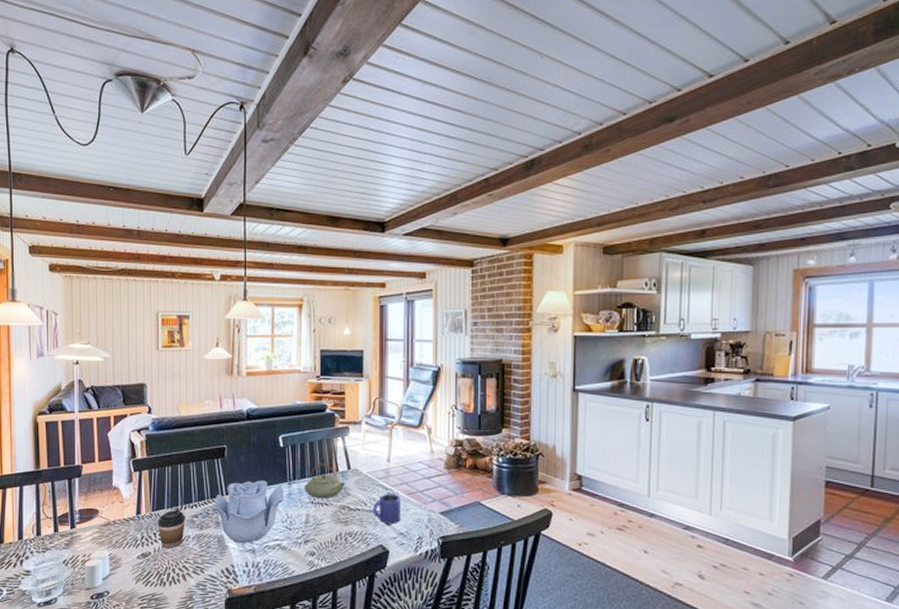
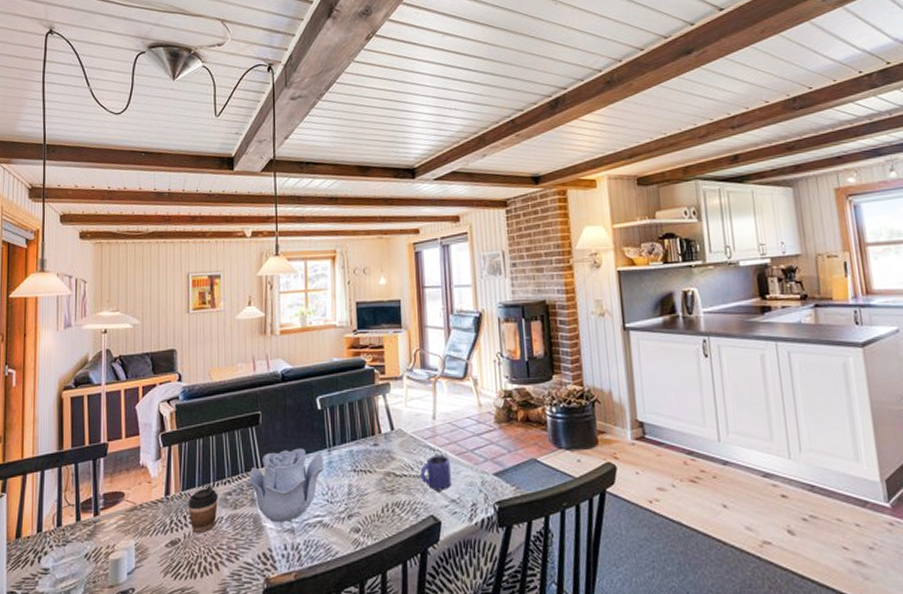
teapot: present [305,463,345,499] -> none [345,425,389,466]

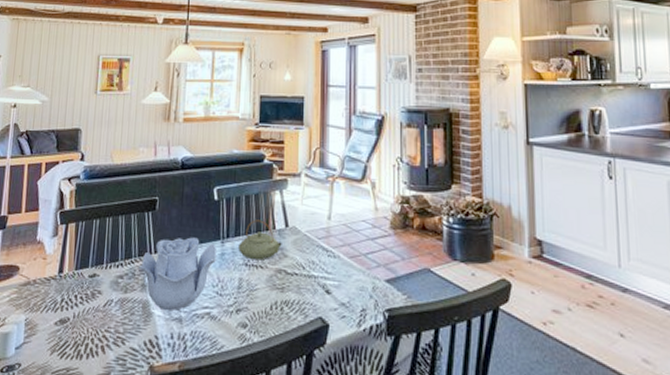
coffee cup: present [188,486,219,534] -> none [80,268,111,315]
teapot: none [345,425,389,466] -> present [238,220,282,261]
mug: present [420,454,451,491] -> none [311,255,342,293]

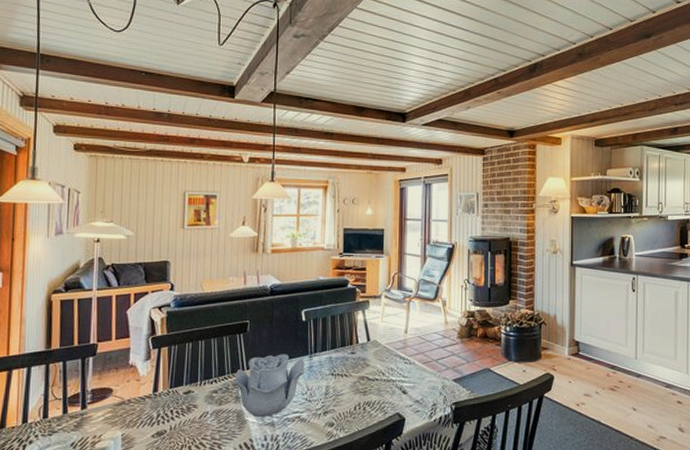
teapot: present [238,220,282,261] -> none [325,336,365,370]

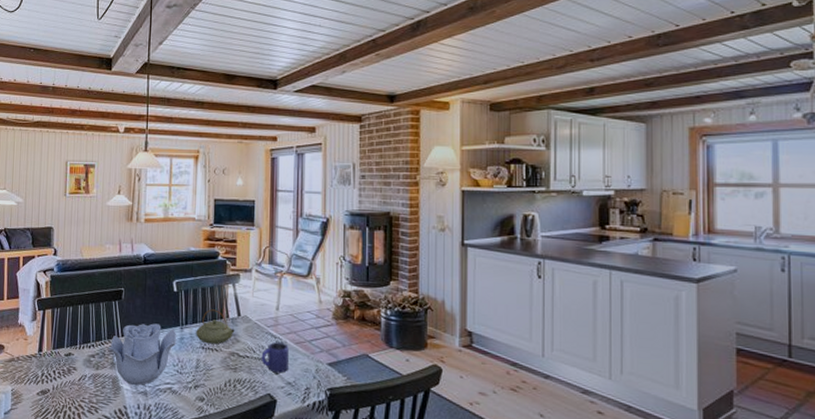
teapot: none [325,336,365,370] -> present [196,309,235,345]
mug: none [390,362,417,393] -> present [261,341,289,373]

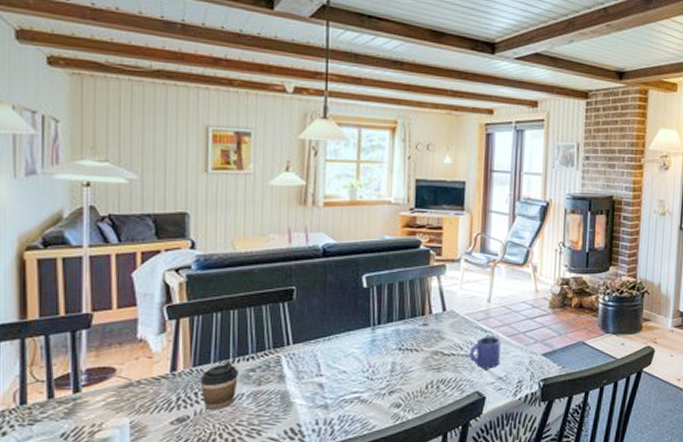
coffee cup: none [57,348,84,388] -> present [200,362,240,411]
decorative bowl: present [108,323,176,386] -> none [274,326,366,399]
teapot: present [196,309,235,345] -> none [391,305,439,344]

